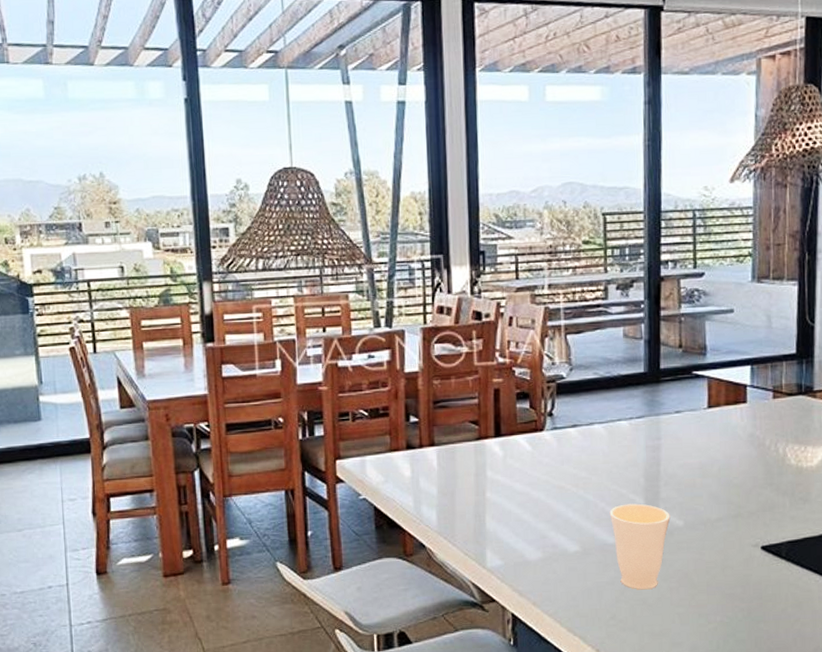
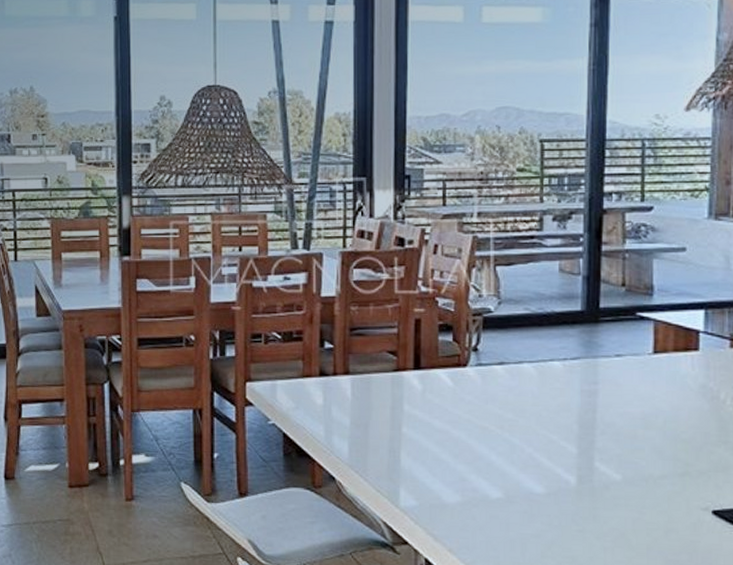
cup: present [609,503,670,590] -> none [537,451,607,547]

